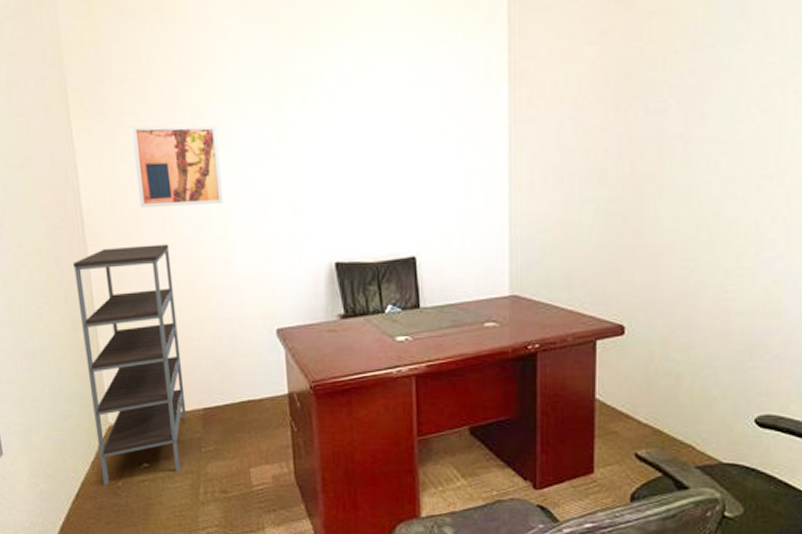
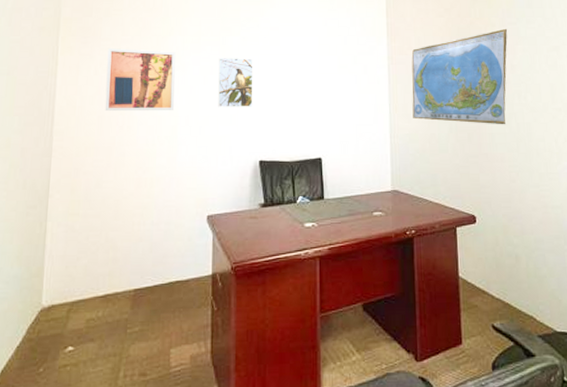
shelving unit: present [73,244,187,486] -> none [24,141,125,373]
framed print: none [273,127,323,197] -> present [218,57,253,107]
world map: none [543,54,701,204] -> present [411,28,508,125]

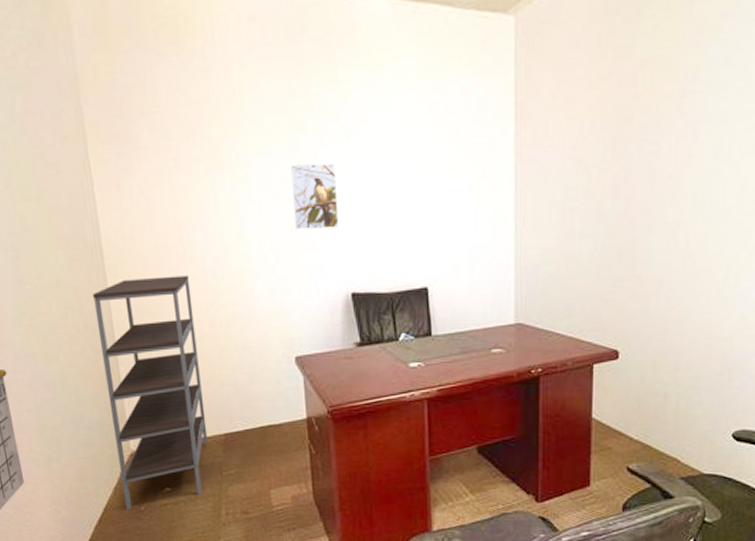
shelving unit: none [24,141,125,373] -> present [93,275,208,511]
wall art: present [104,47,176,112] -> none [150,158,243,241]
world map: present [411,28,508,125] -> none [546,100,690,238]

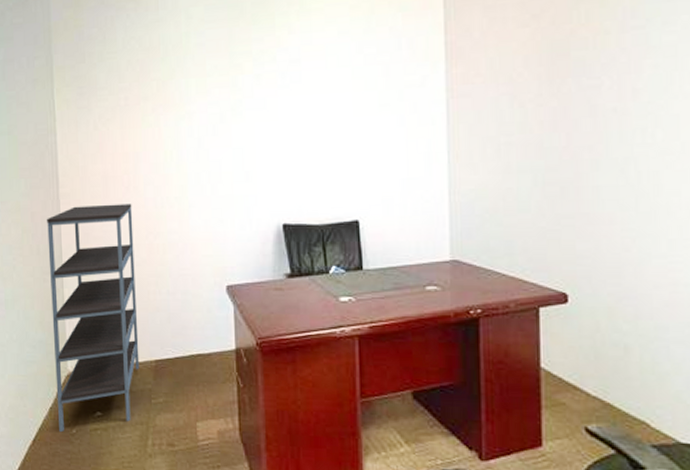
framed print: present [291,163,339,230] -> none [229,101,273,162]

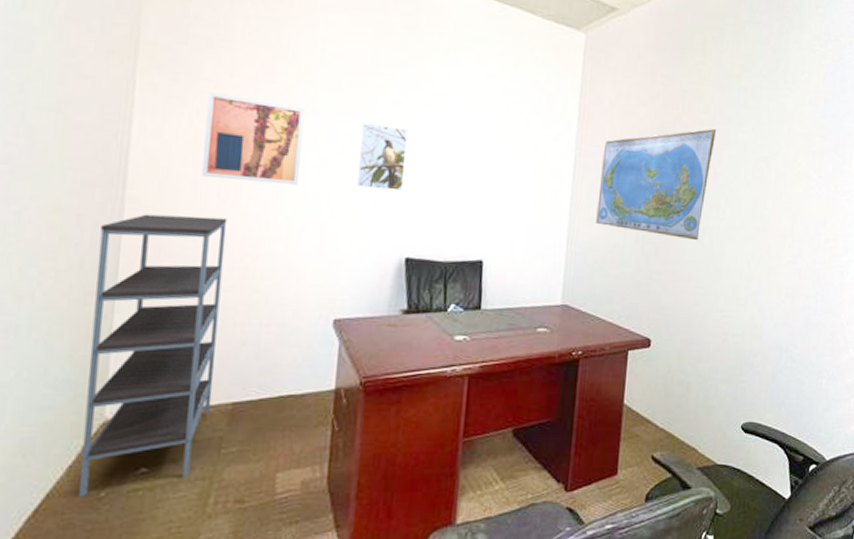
wall art: none [105,97,183,171] -> present [201,91,305,186]
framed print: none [229,101,273,162] -> present [357,122,409,191]
world map: none [480,35,631,175] -> present [596,128,717,241]

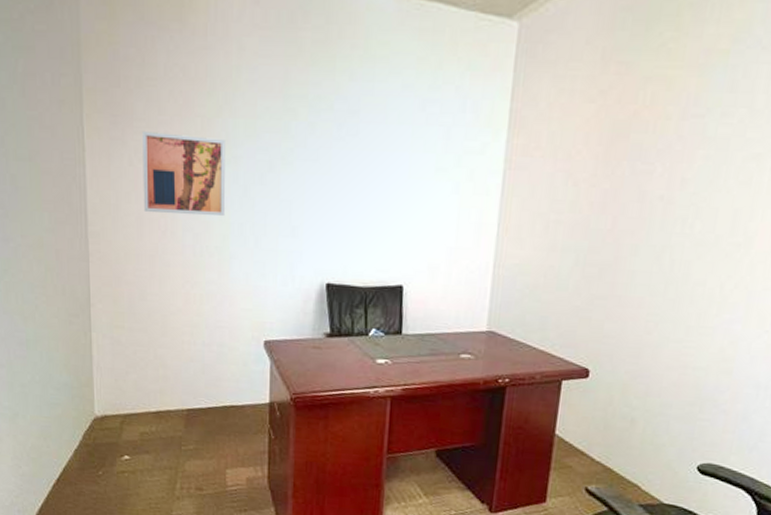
shelving unit: present [79,214,228,498] -> none [74,247,171,474]
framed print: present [357,122,409,191] -> none [278,149,324,217]
world map: present [596,128,717,241] -> none [527,123,689,261]

